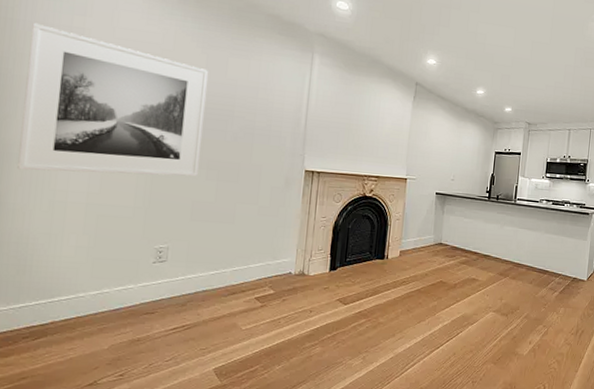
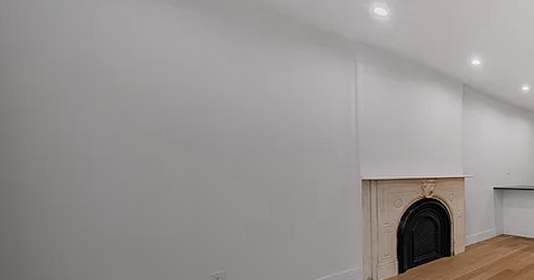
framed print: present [17,22,208,177] -> none [28,48,248,212]

